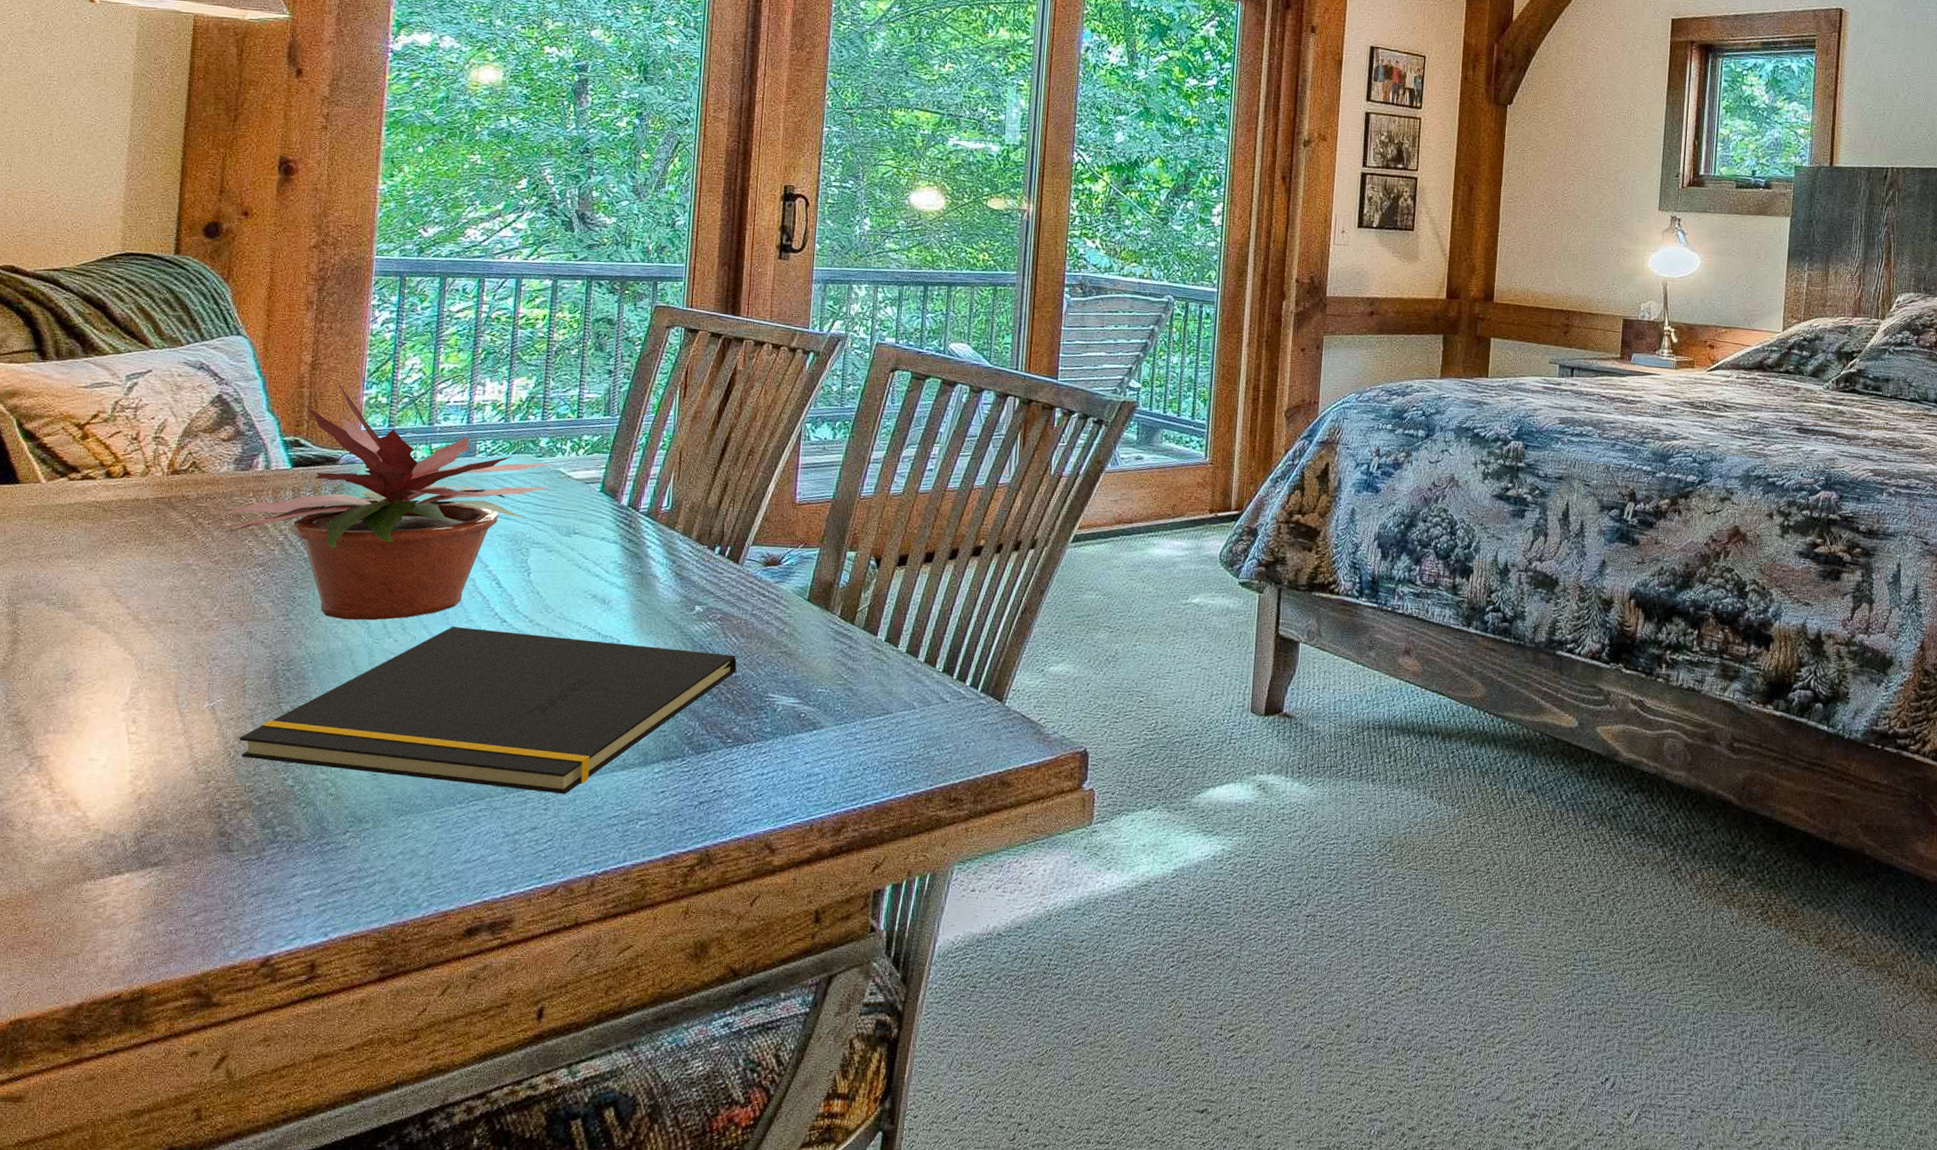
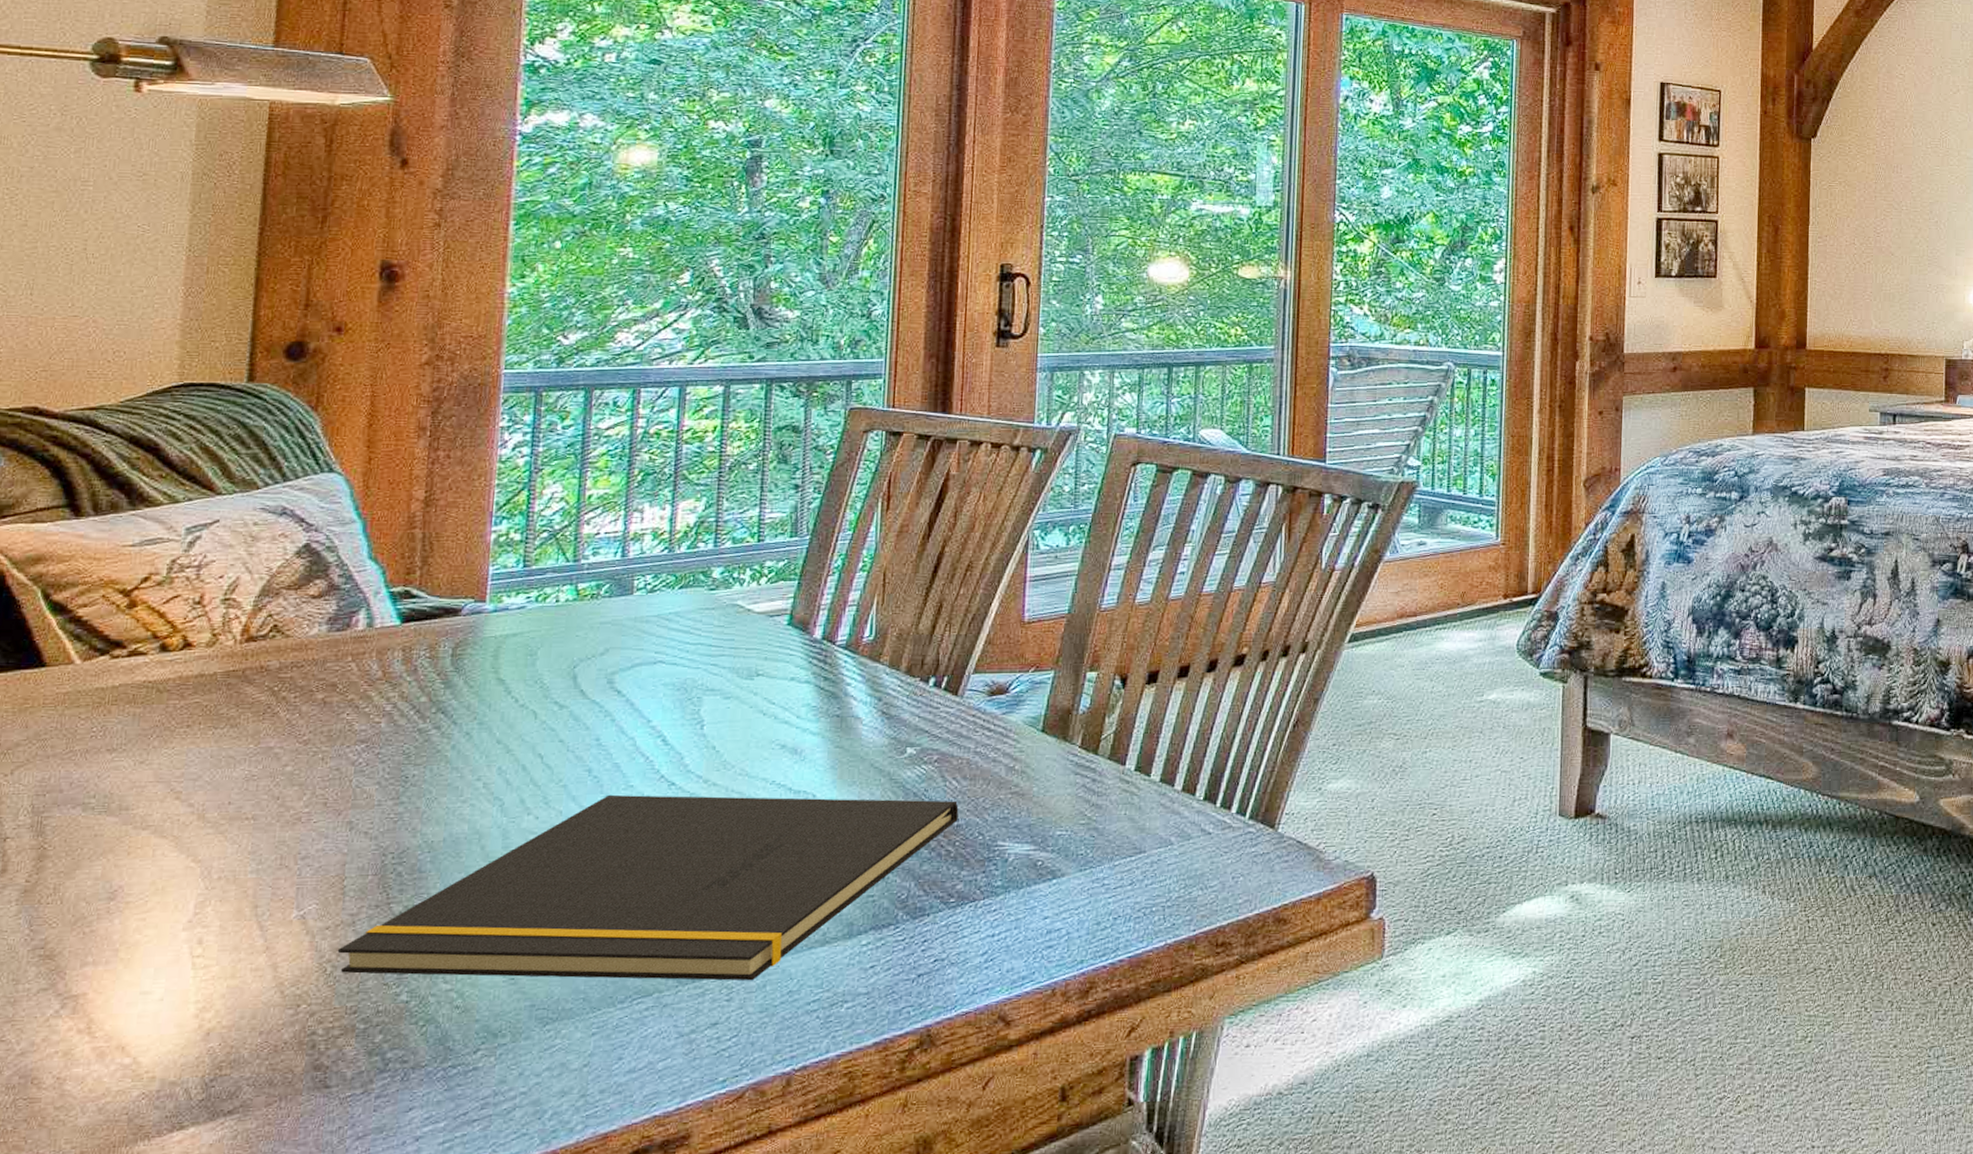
potted plant: present [215,379,553,621] -> none [303,516,729,798]

